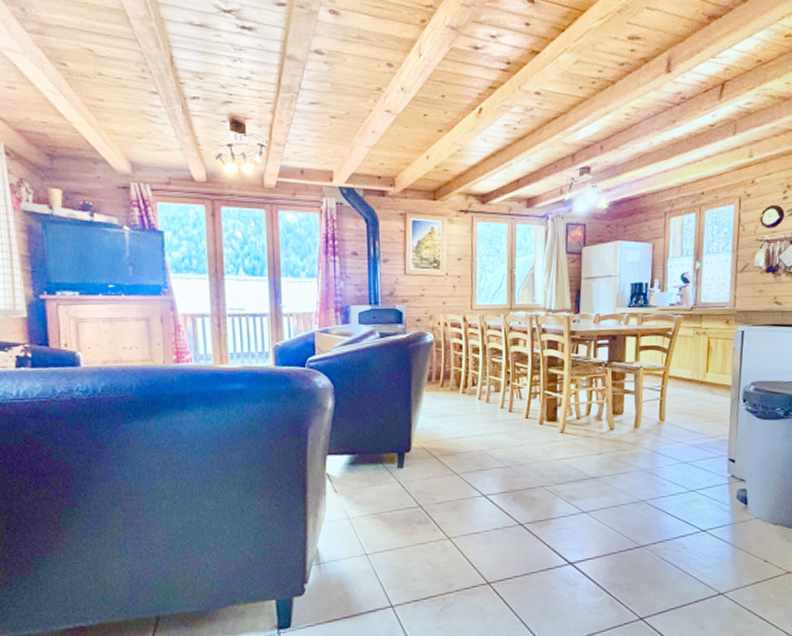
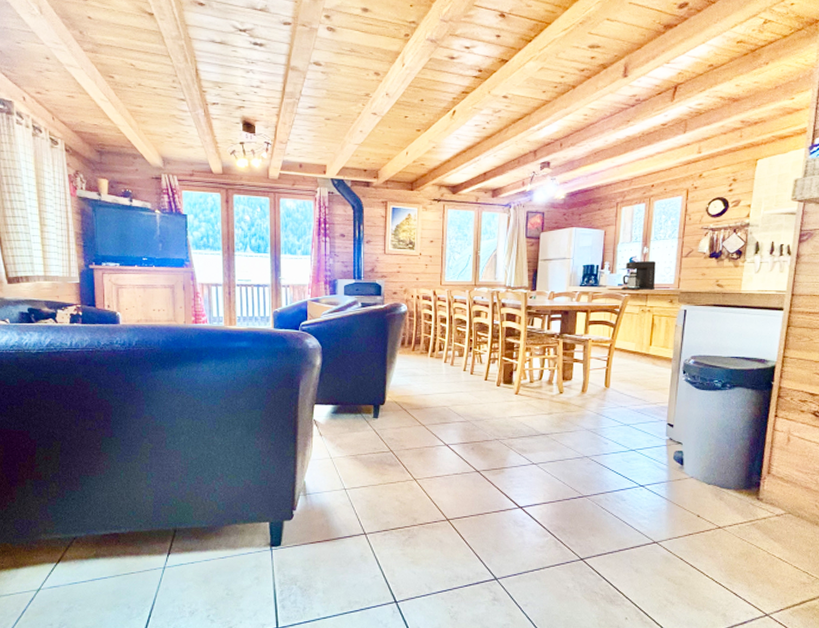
coffee maker: none [673,277,710,311] -> present [621,261,656,291]

